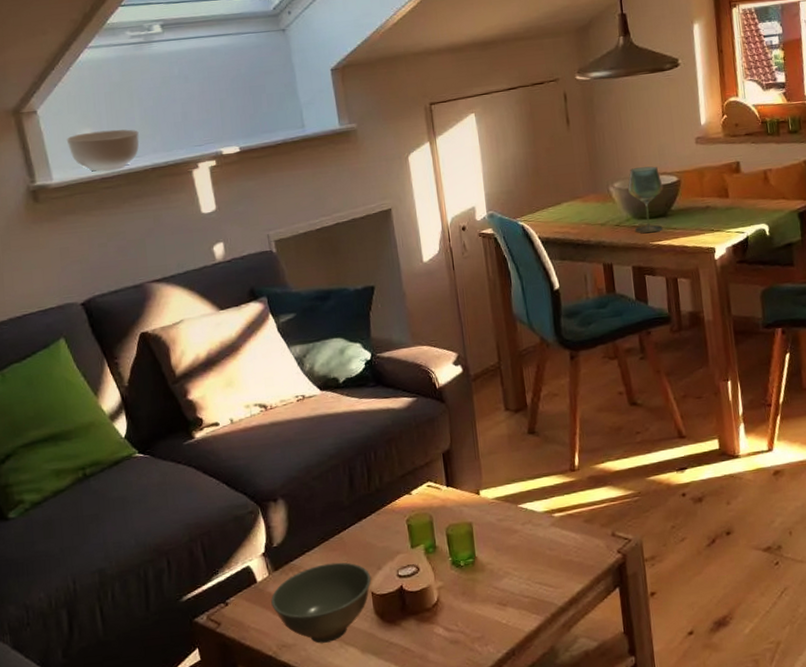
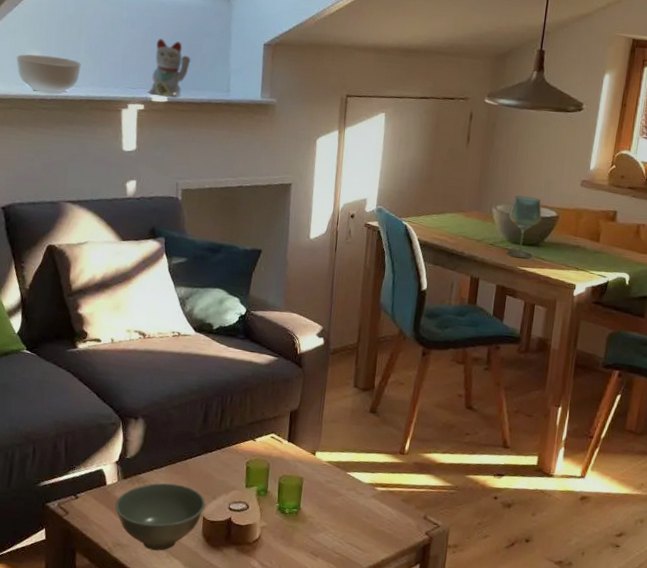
decorative figurine: none [216,86,257,148] -> present [148,38,191,98]

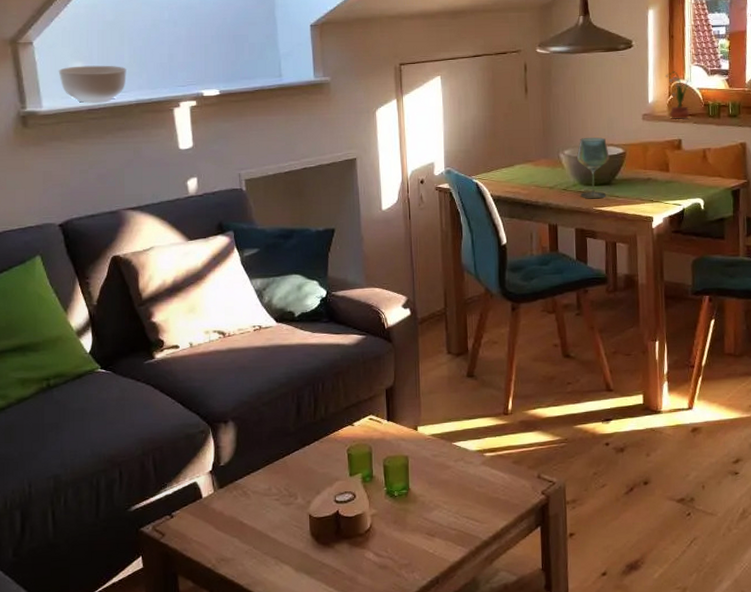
bowl: present [115,483,206,551] -> none [214,484,310,560]
decorative figurine: present [148,38,191,98] -> none [199,33,239,90]
potted flower: none [609,140,634,191] -> present [666,70,690,119]

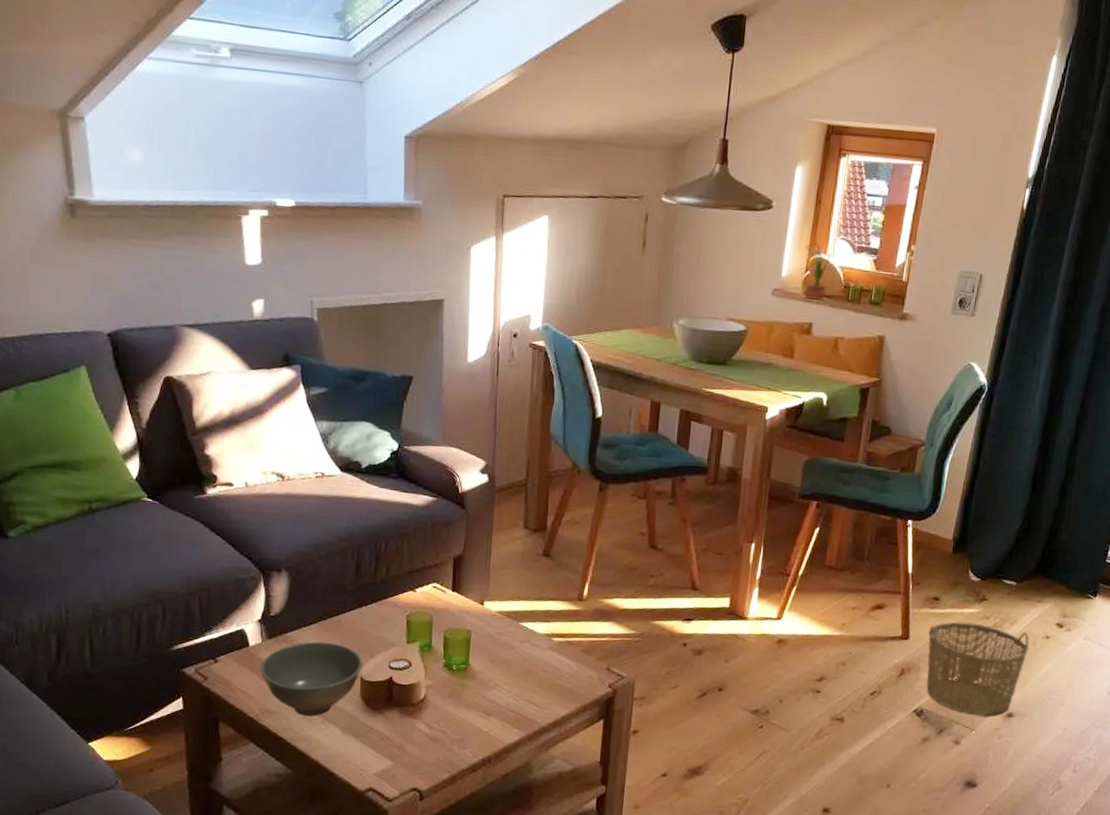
bowl: present [58,65,127,104] -> none [112,151,191,200]
bowl: none [214,484,310,560] -> present [260,641,363,717]
wine glass: present [576,137,610,199] -> none [691,308,729,379]

